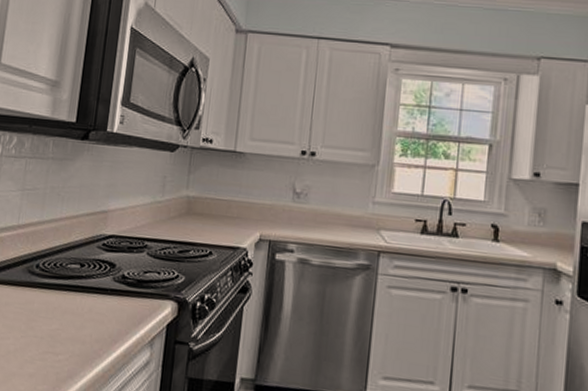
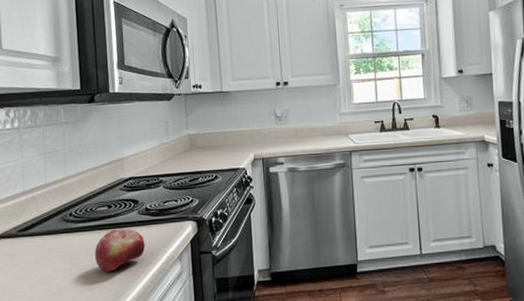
fruit: none [54,293,115,345] -> present [95,228,145,273]

